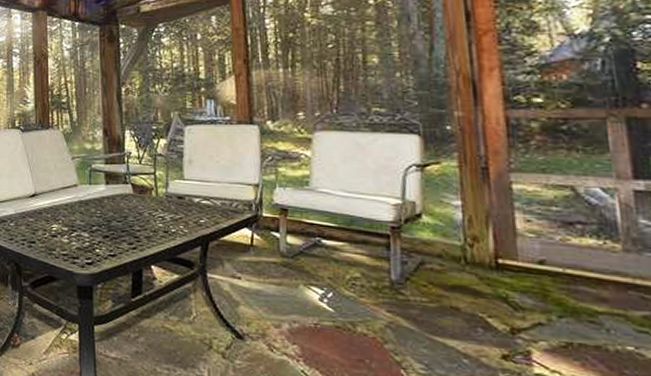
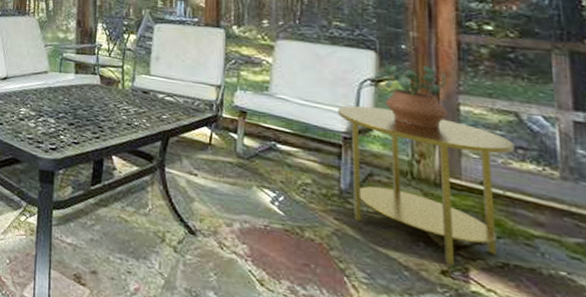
side table: none [383,193,573,350] -> present [338,105,515,266]
potted plant: none [416,145,501,210] -> present [371,65,449,128]

